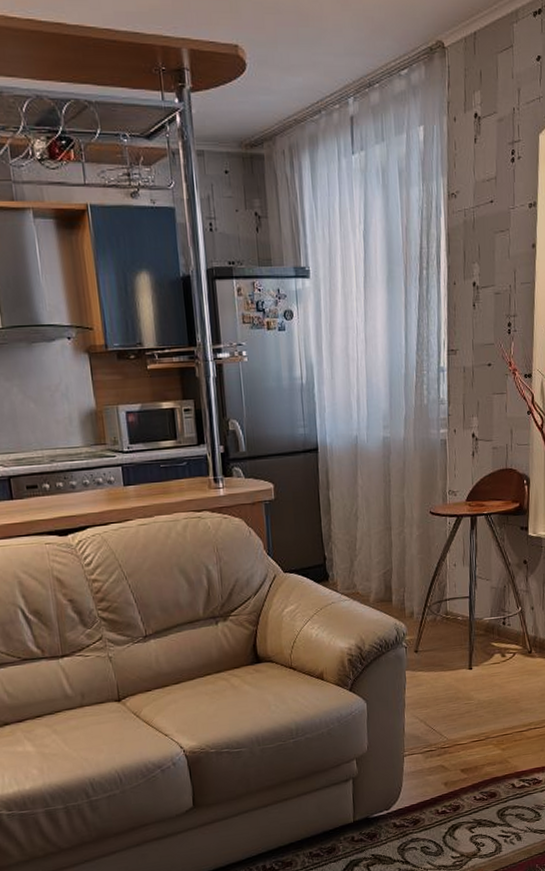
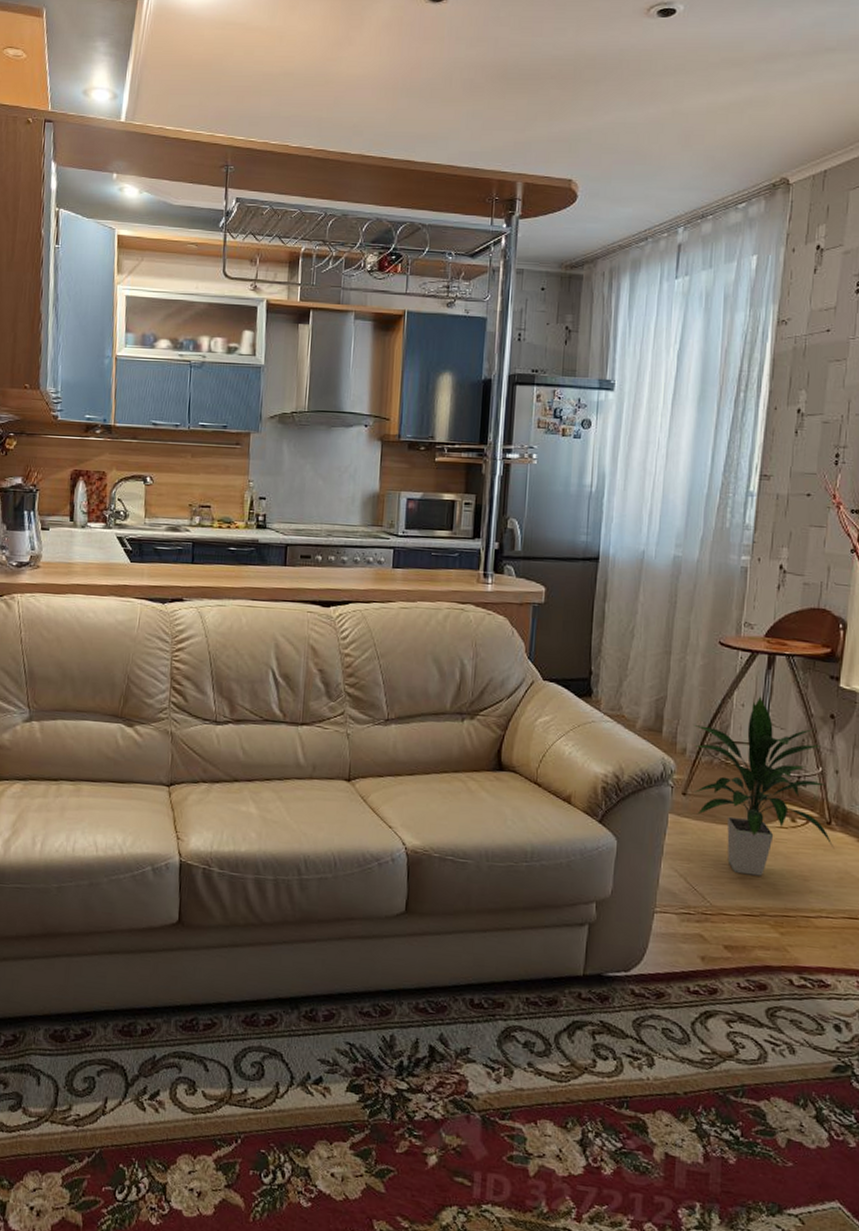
indoor plant: none [416,554,536,709] -> present [693,696,835,876]

